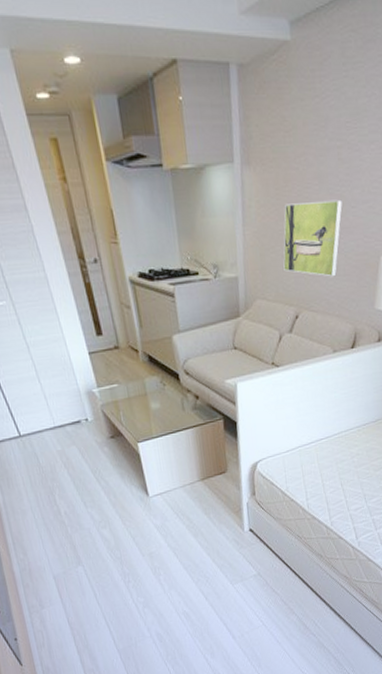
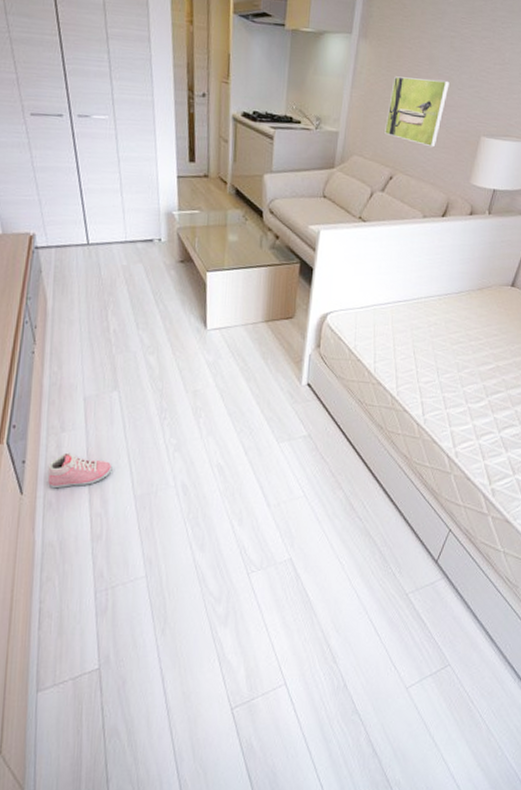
sneaker: none [37,625,94,657] -> present [47,452,113,489]

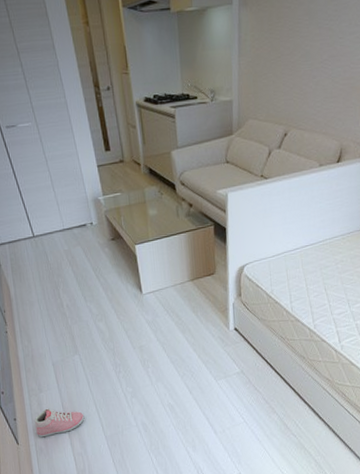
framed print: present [385,76,450,148] -> none [274,32,331,99]

